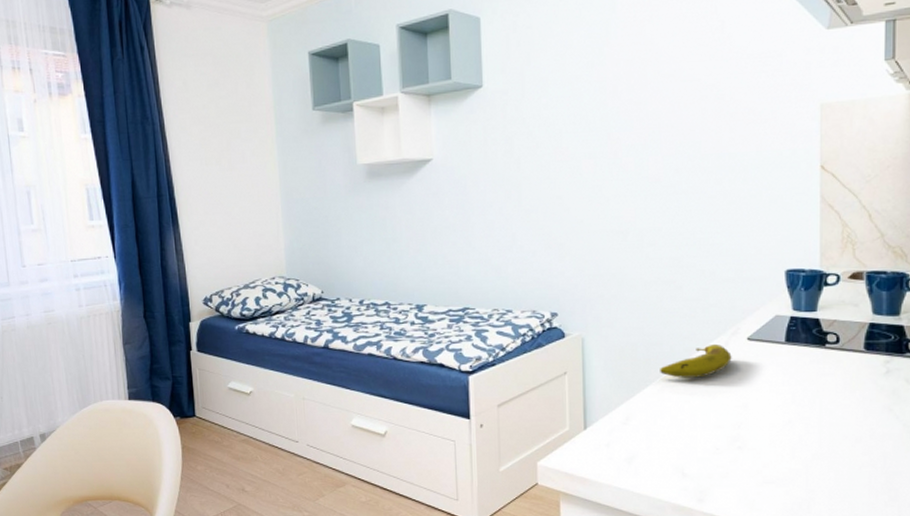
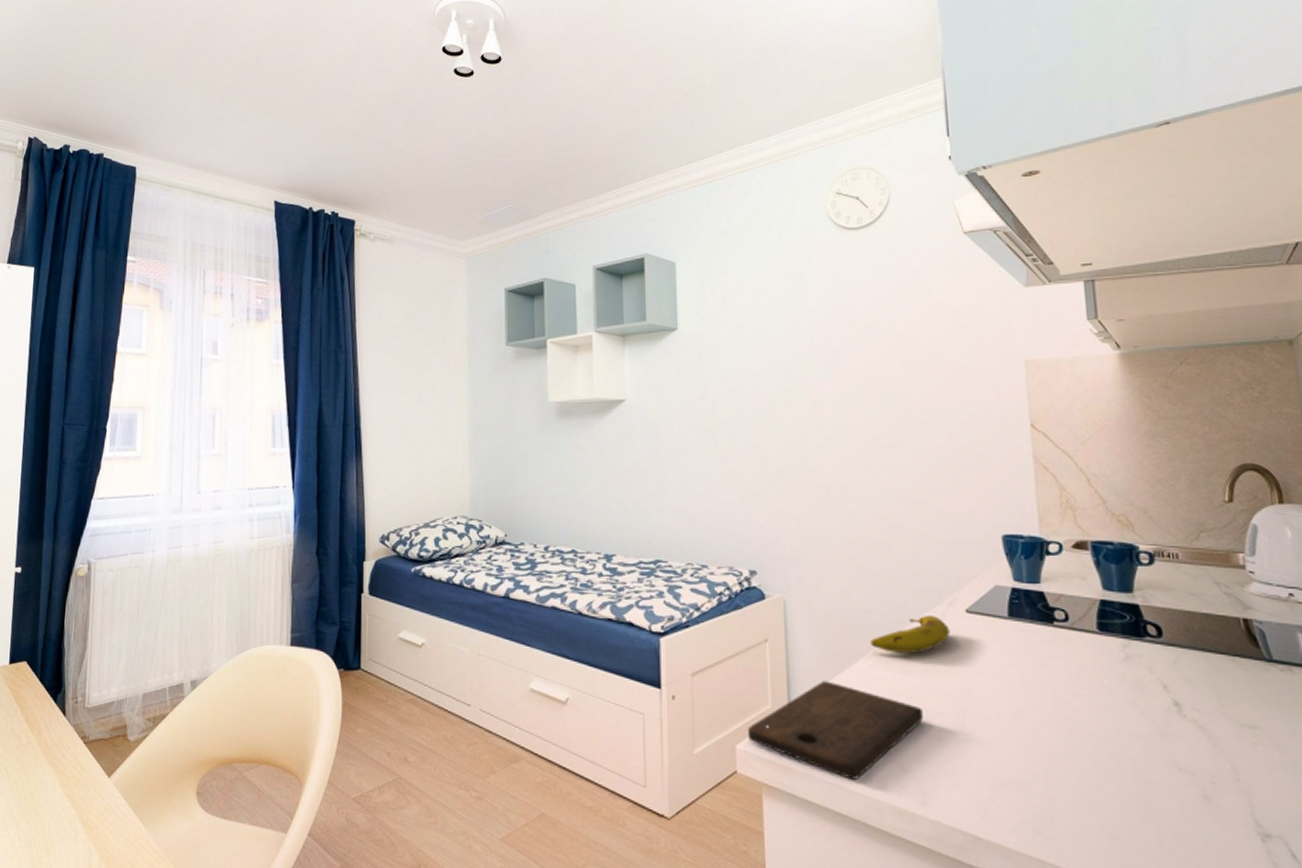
cutting board: none [548,405,703,485] -> present [748,681,923,780]

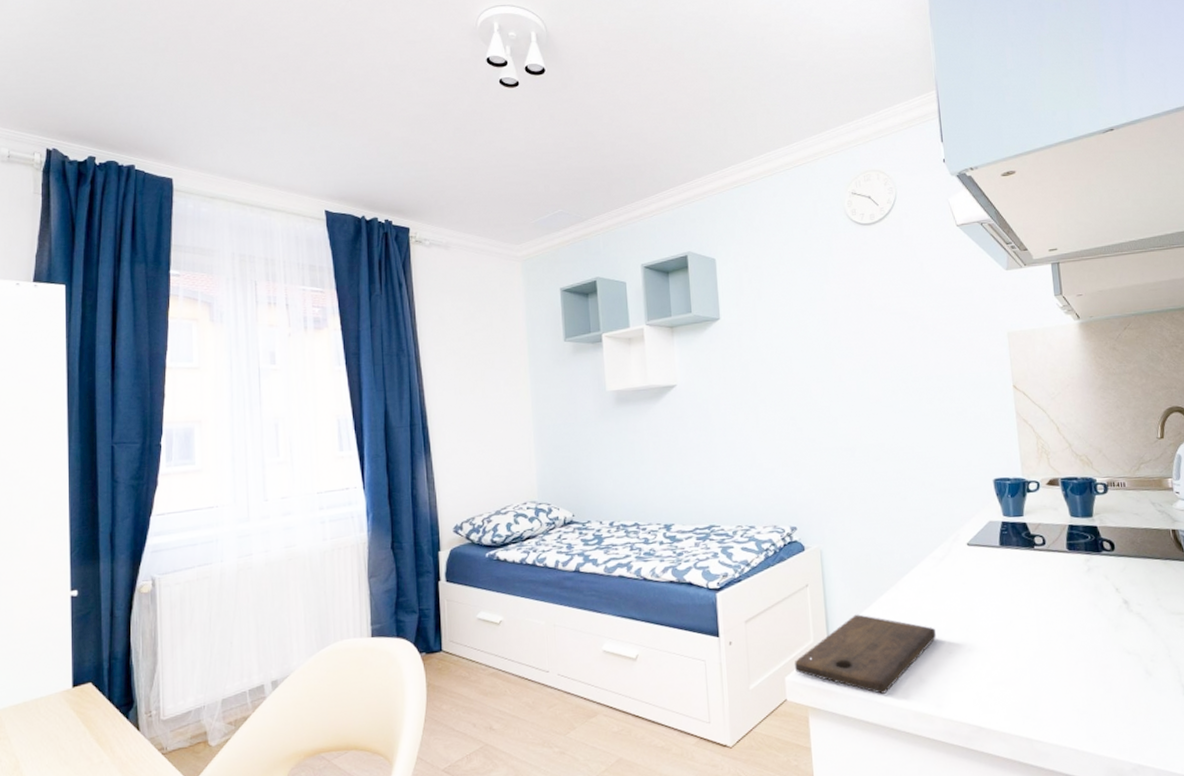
fruit: present [871,614,950,654] -> none [892,550,955,585]

